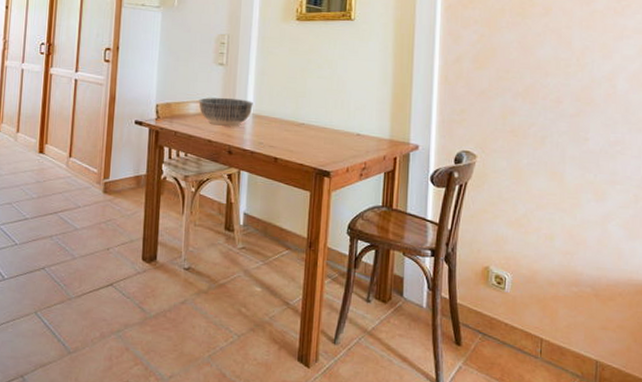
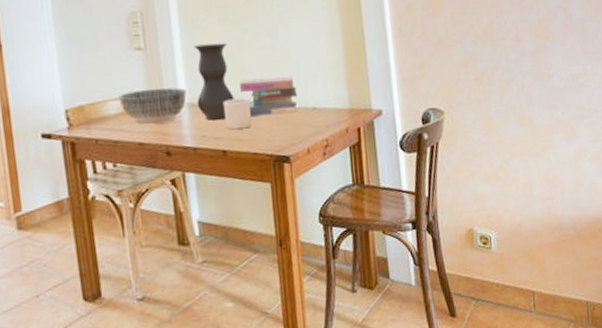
vase: none [260,67,293,131] -> present [193,43,234,121]
mug: none [280,115,305,142] -> present [222,97,252,130]
books: none [298,101,345,136] -> present [240,75,297,116]

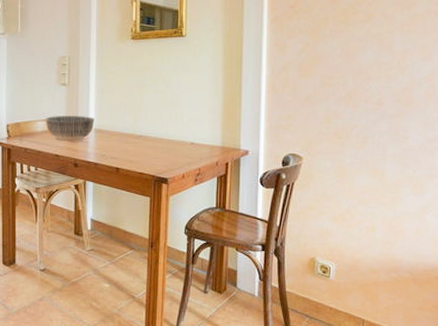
vase: present [193,43,234,121] -> none [101,85,130,144]
mug: present [222,97,252,130] -> none [121,129,143,153]
books: present [240,75,297,116] -> none [136,115,180,145]

